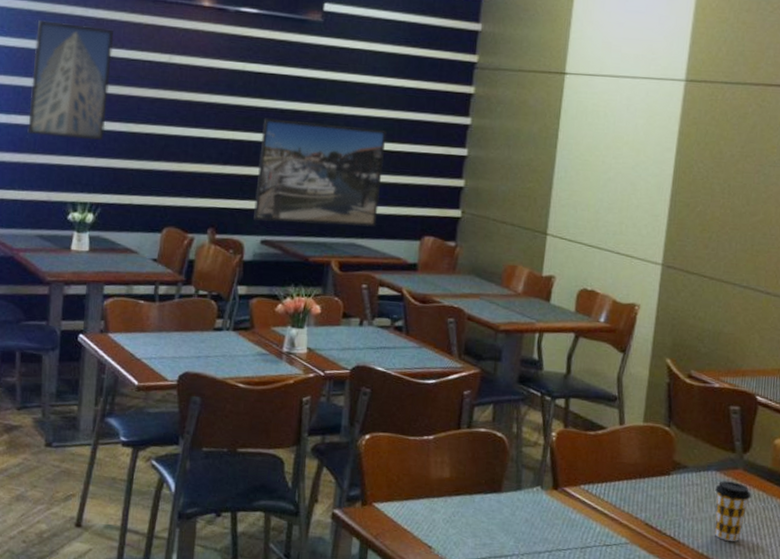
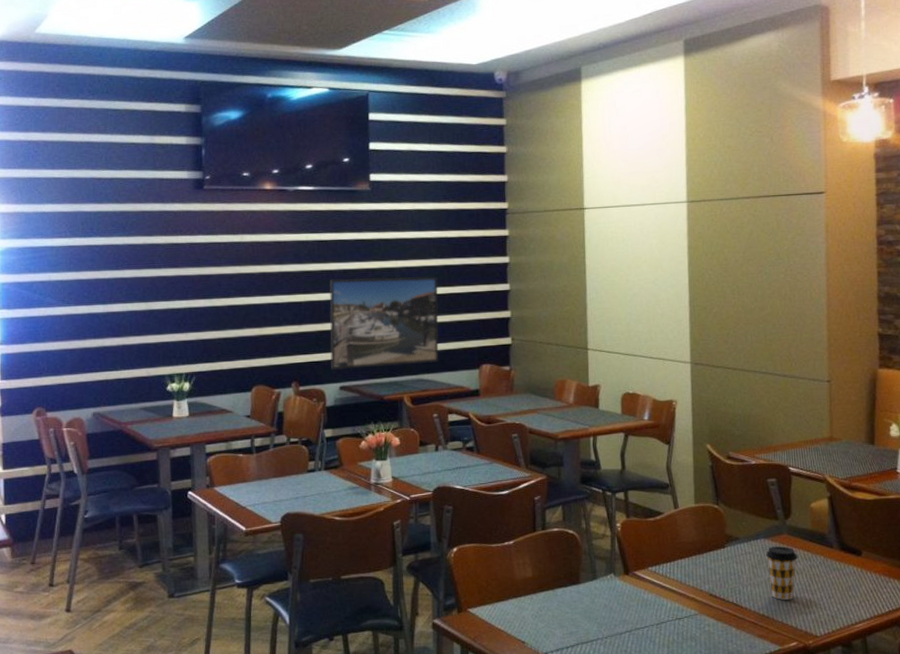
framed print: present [27,20,114,140] -> none [122,218,192,320]

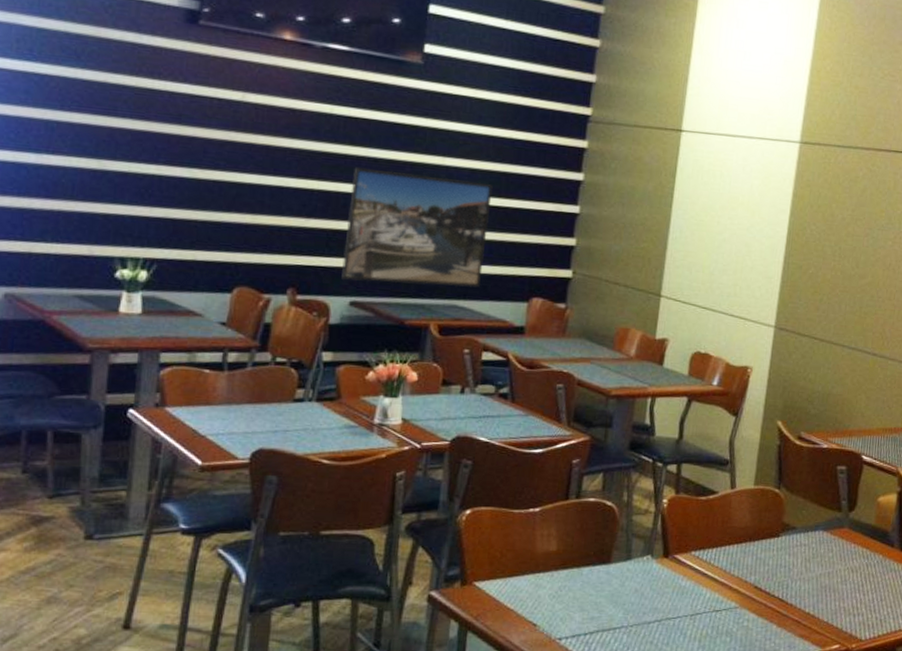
coffee cup: present [766,546,798,600] -> none [821,540,856,599]

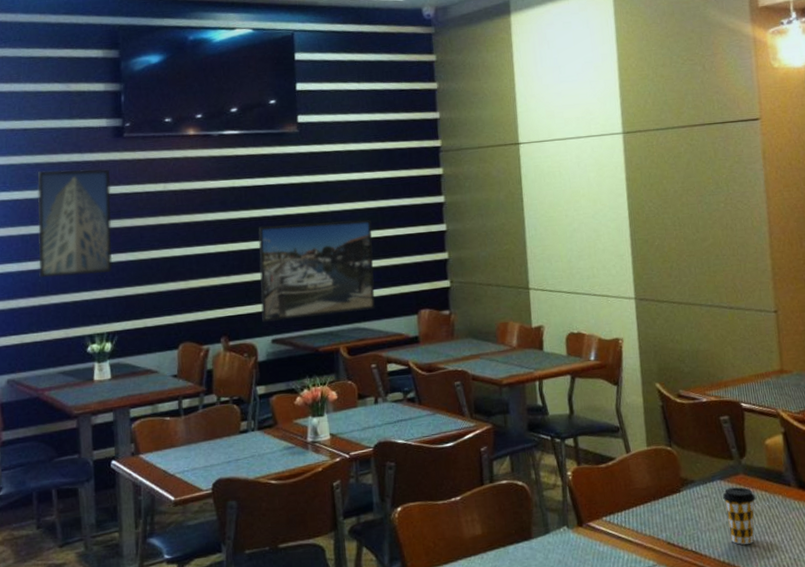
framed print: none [63,45,175,187] -> present [37,169,113,278]
coffee cup: none [821,540,856,599] -> present [723,487,756,545]

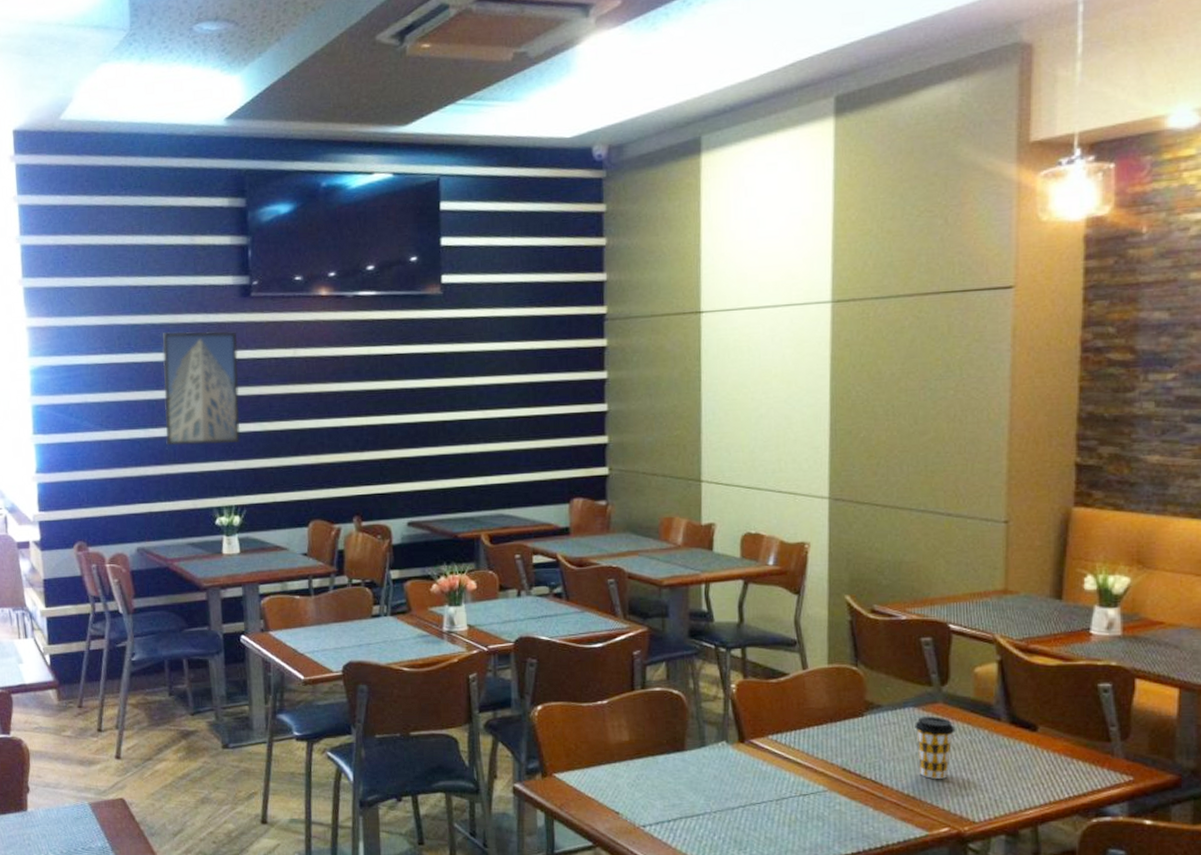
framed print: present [258,220,376,322] -> none [395,396,523,503]

